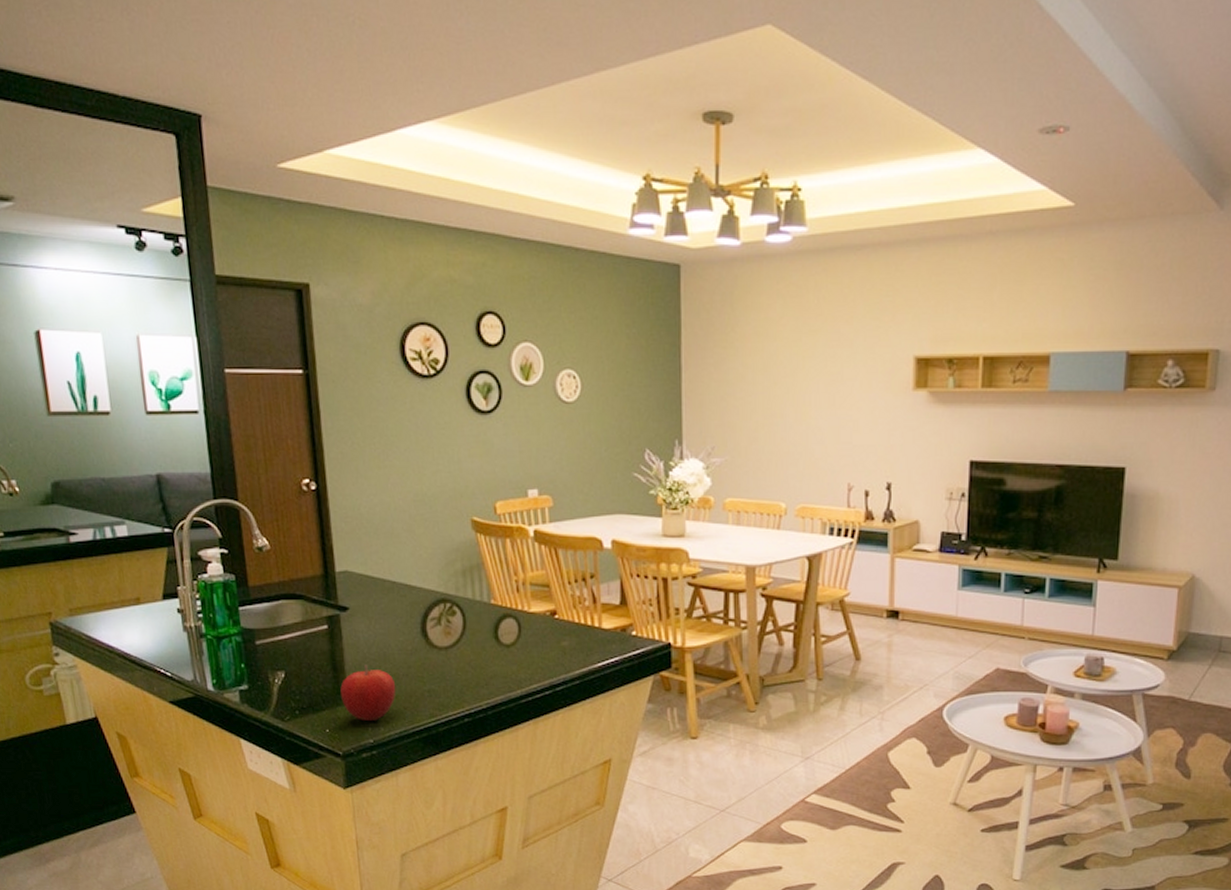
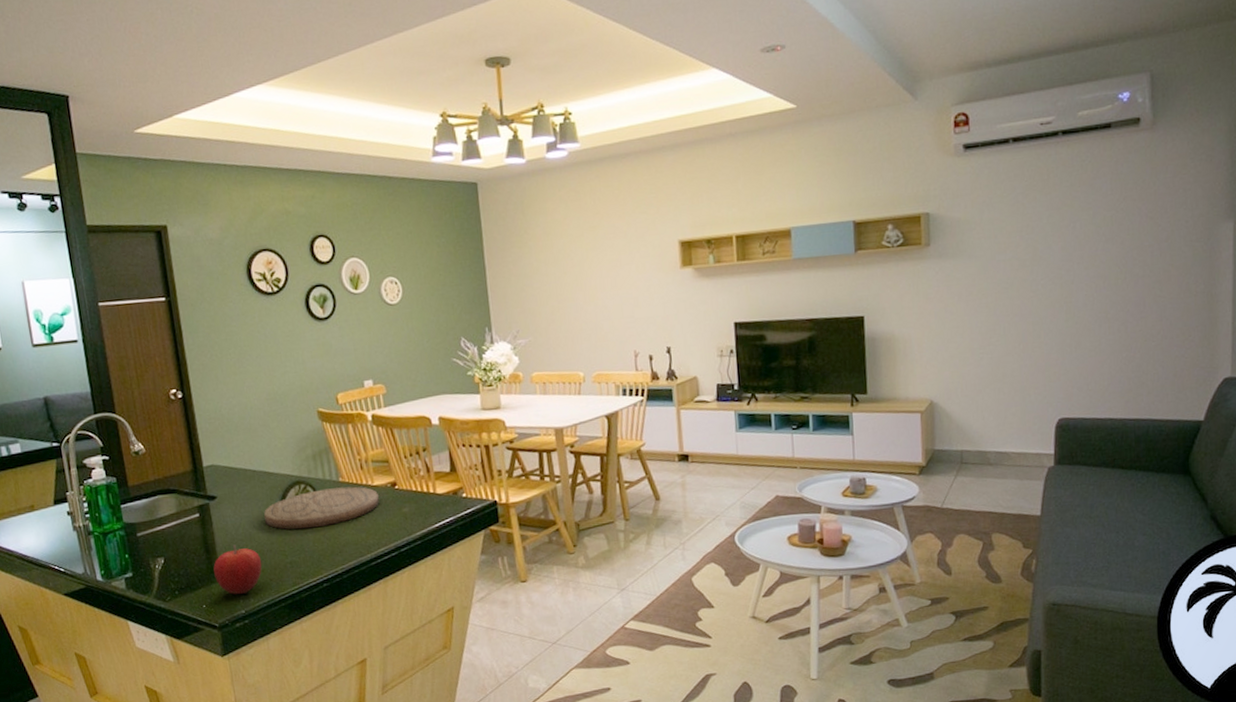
cutting board: none [402,611,535,654] -> present [264,486,379,530]

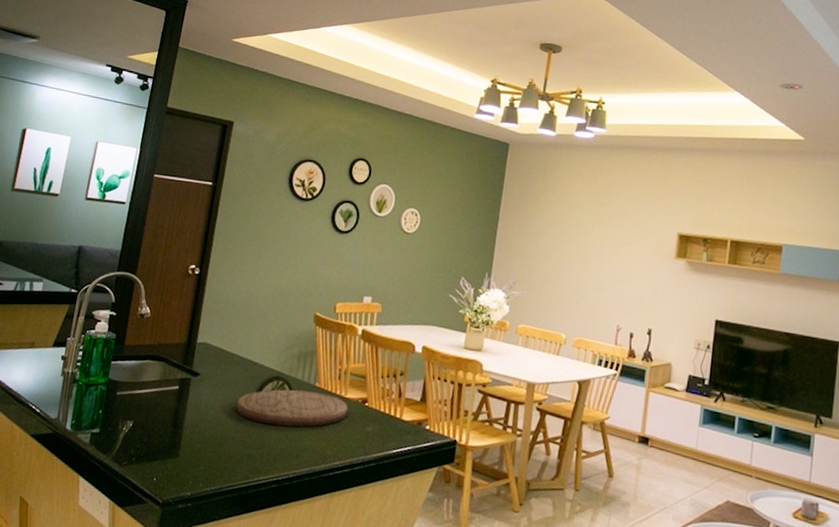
fruit: present [213,544,262,595] -> none [173,424,222,476]

